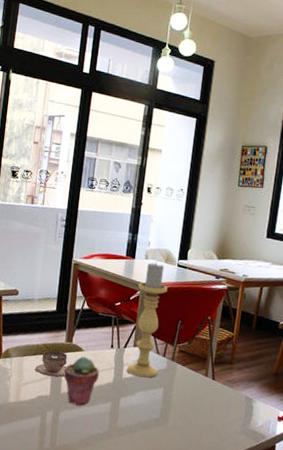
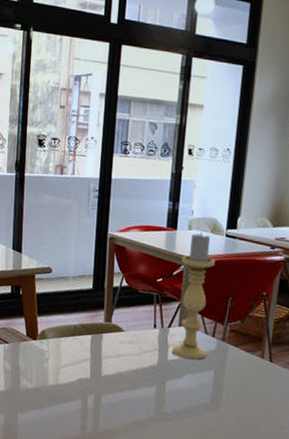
teacup: present [35,350,68,377] -> none [73,330,107,359]
potted succulent: present [63,356,100,406] -> none [103,336,143,390]

